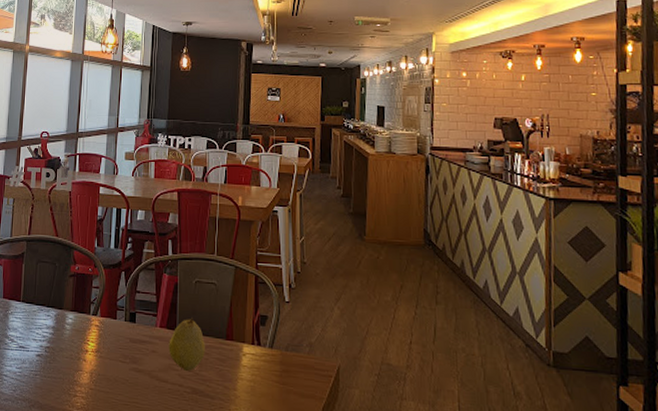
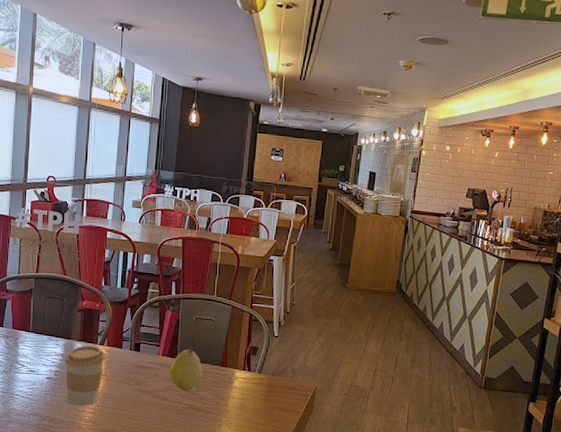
coffee cup: none [56,316,99,390] -> present [65,345,106,406]

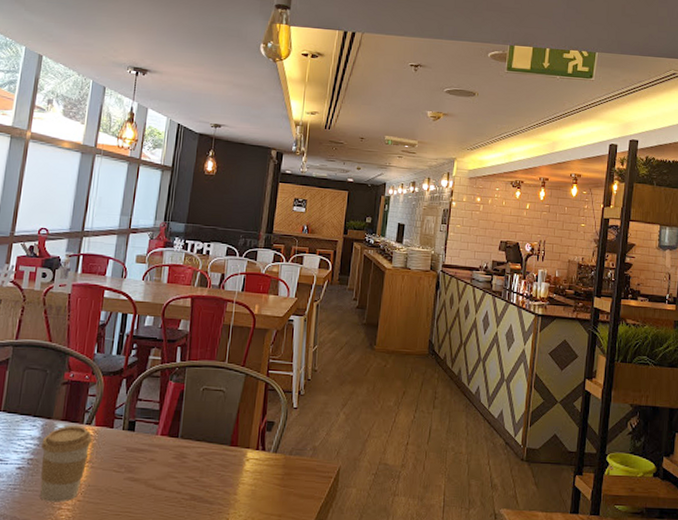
fruit: present [169,348,202,391] -> none [168,425,208,478]

